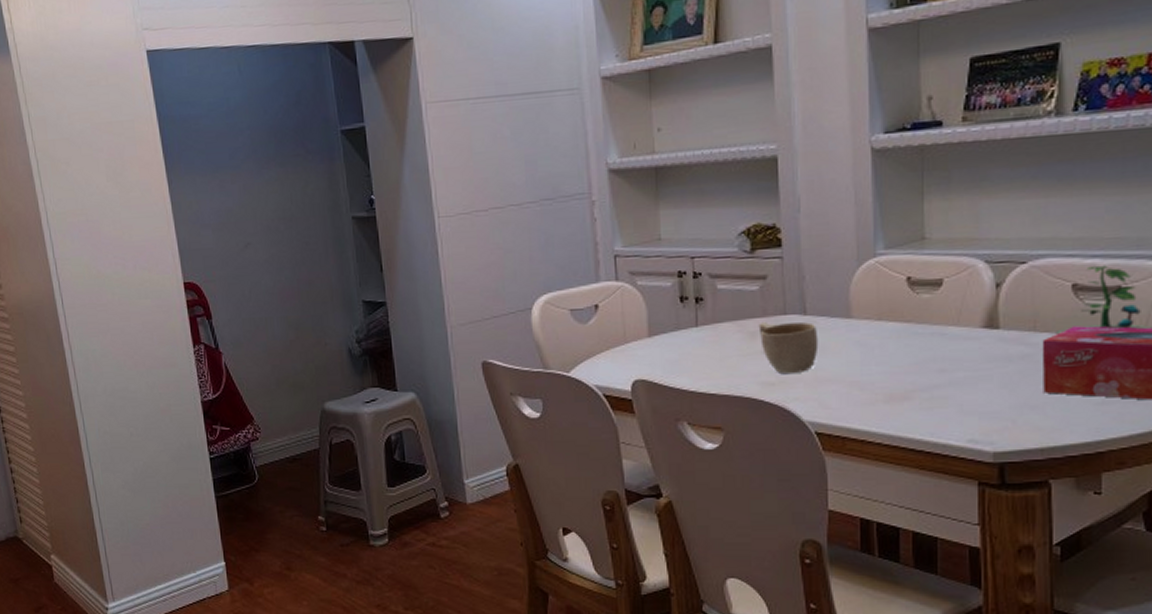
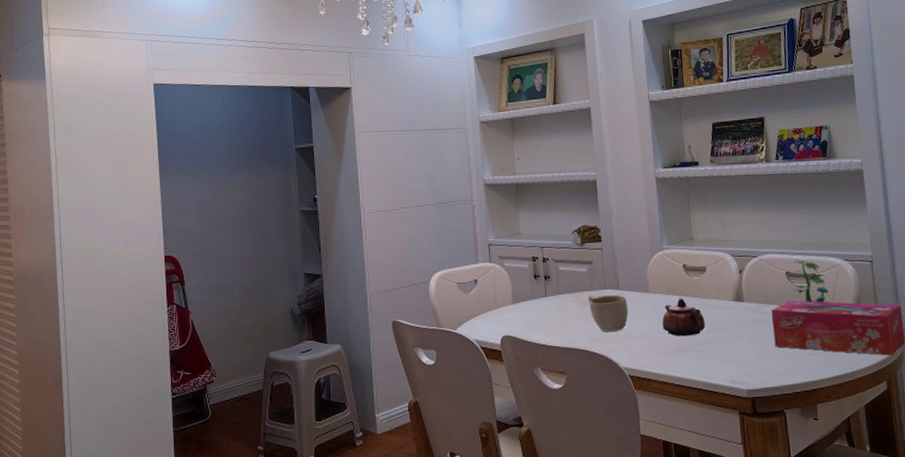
teapot: none [869,325,935,379] -> present [662,298,705,337]

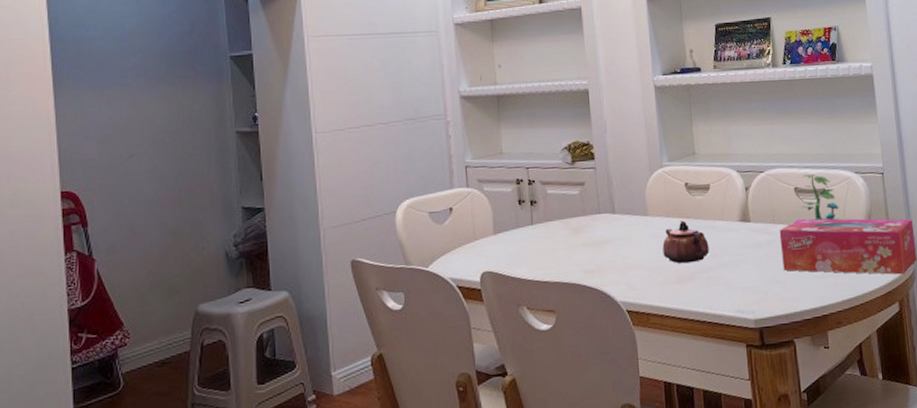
cup: present [588,294,629,332] -> none [579,219,626,262]

